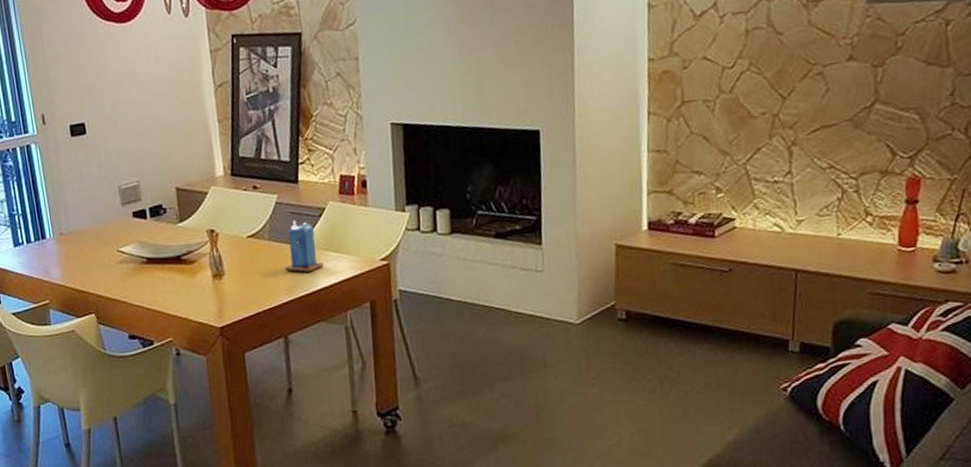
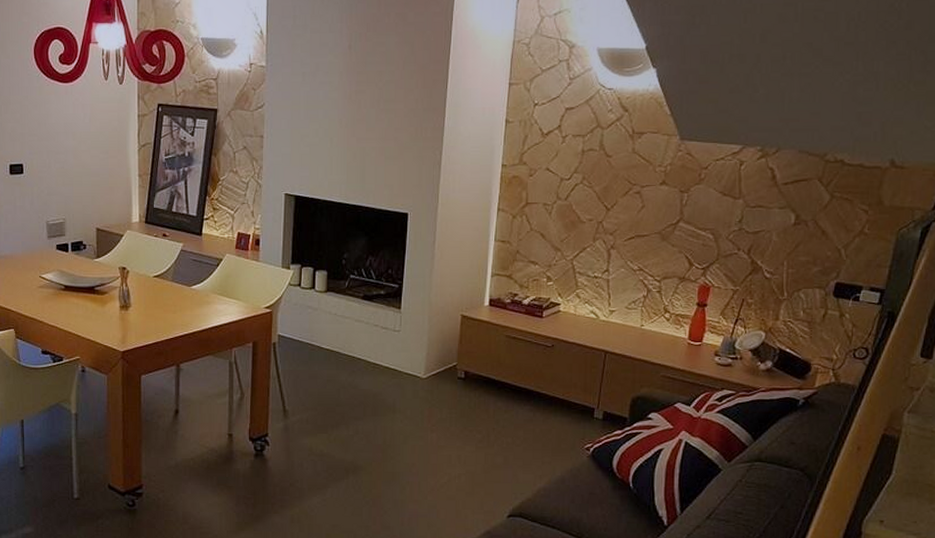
candle: present [284,220,324,273] -> none [182,266,216,312]

